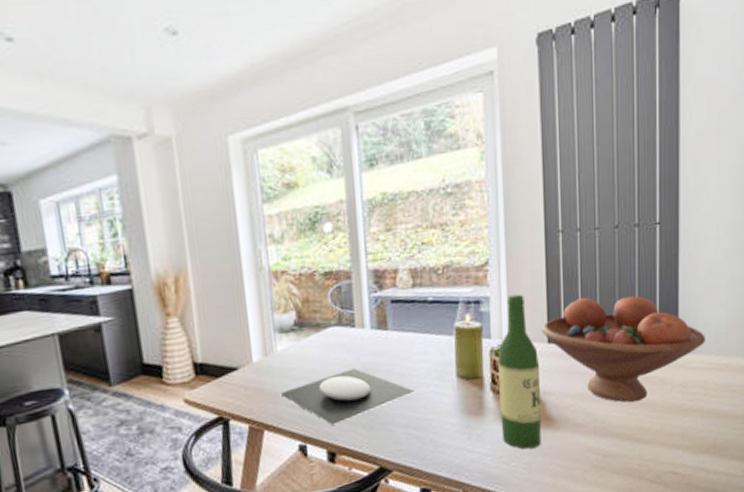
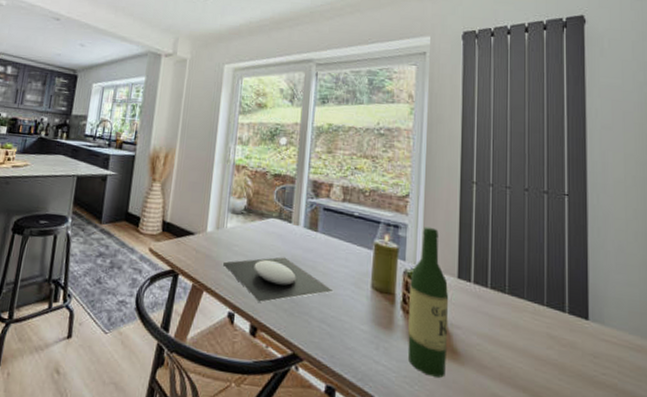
fruit bowl: present [542,295,705,403] -> none [453,244,618,359]

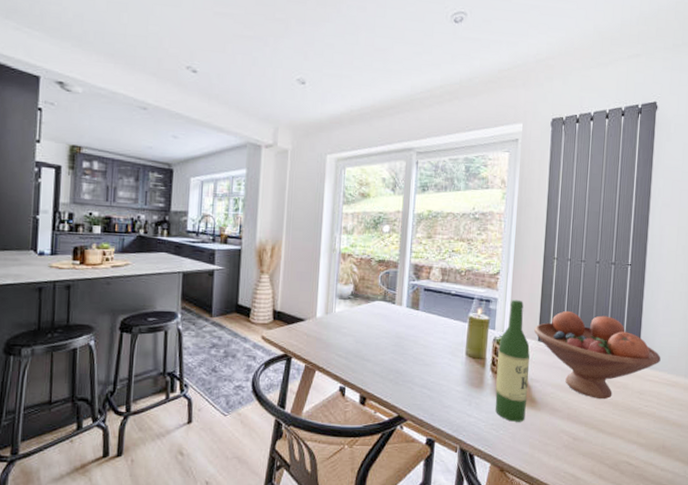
plate: present [223,257,334,302] -> none [333,335,433,376]
fruit bowl: none [453,244,618,359] -> present [534,310,661,399]

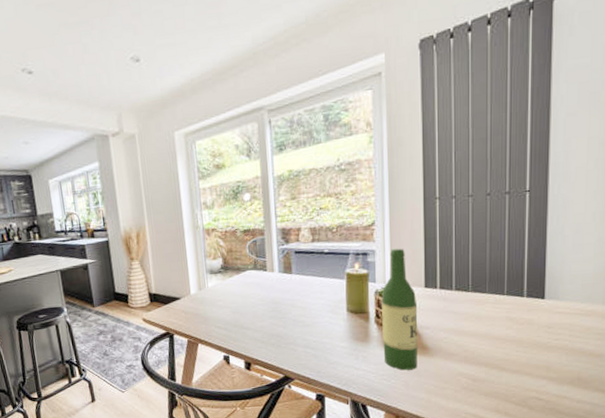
fruit bowl: present [534,310,661,399] -> none [420,251,572,338]

